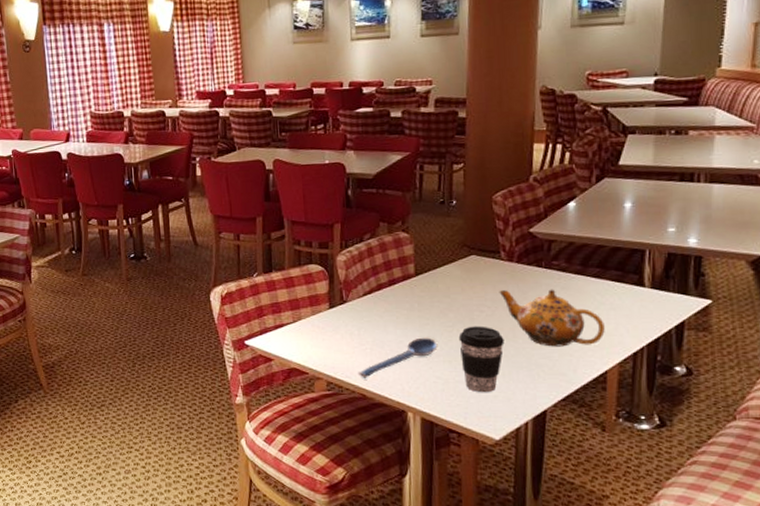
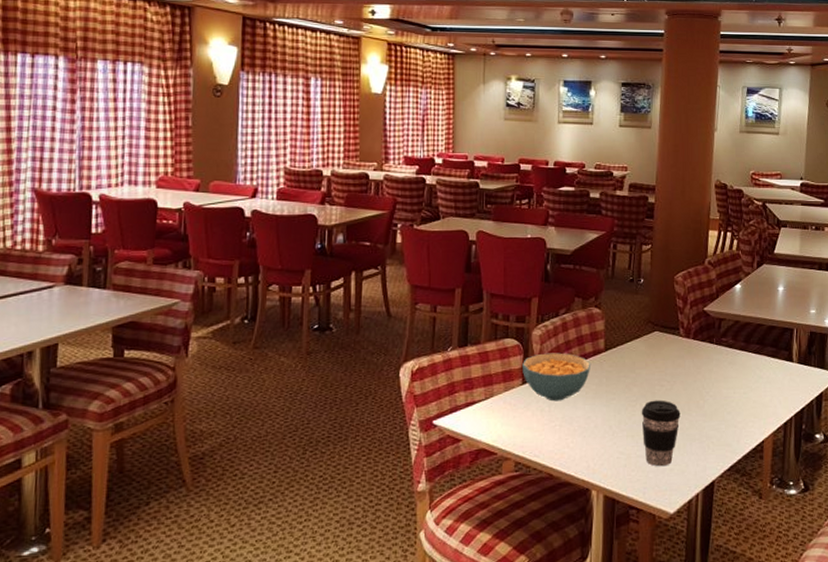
cereal bowl: none [328,278,401,326] -> present [523,353,592,402]
spoon: present [357,337,438,379] -> none [546,412,622,458]
teapot: present [499,289,605,347] -> none [677,364,762,419]

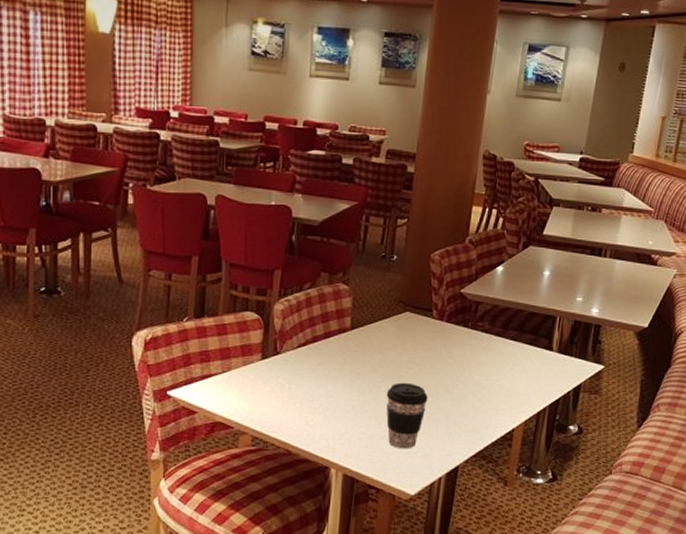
cereal bowl: present [523,353,592,402] -> none [262,329,336,379]

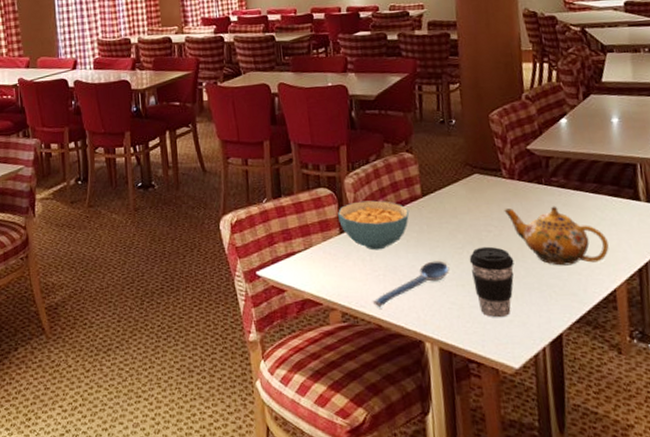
cereal bowl: none [262,329,336,379] -> present [338,200,410,251]
spoon: none [284,392,366,435] -> present [372,260,450,308]
teapot: none [427,348,516,405] -> present [504,206,609,266]

